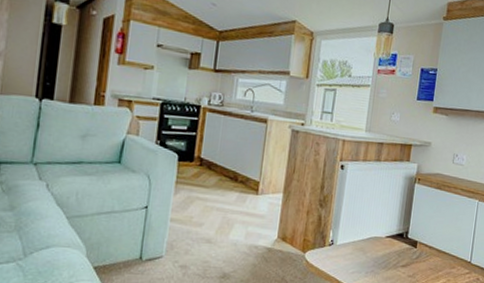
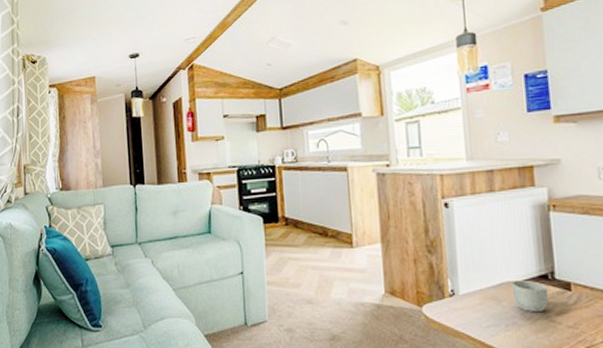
mug: none [376,236,402,264] -> present [511,279,549,313]

